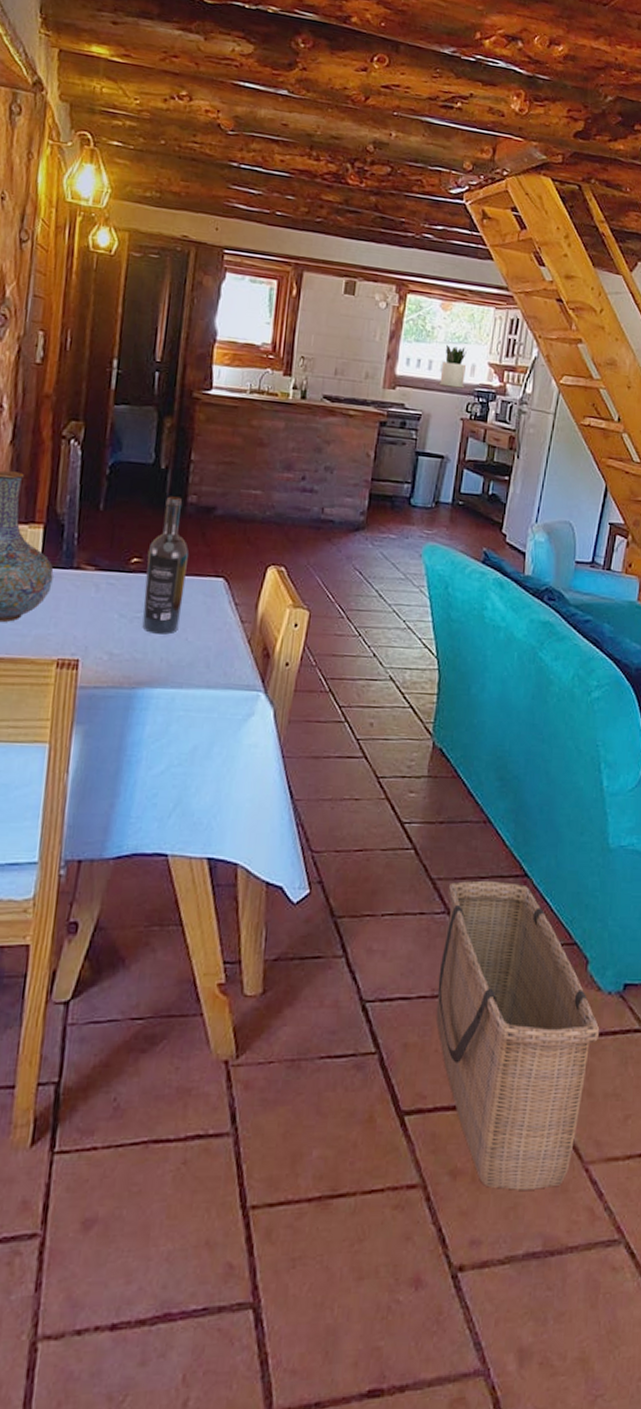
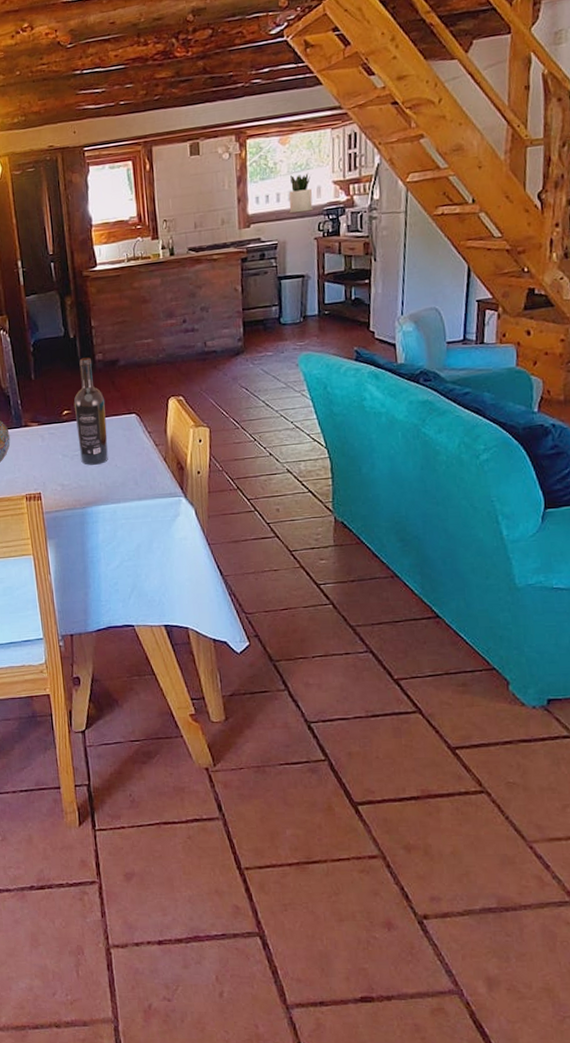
basket: present [436,880,600,1190] -> none [367,623,529,861]

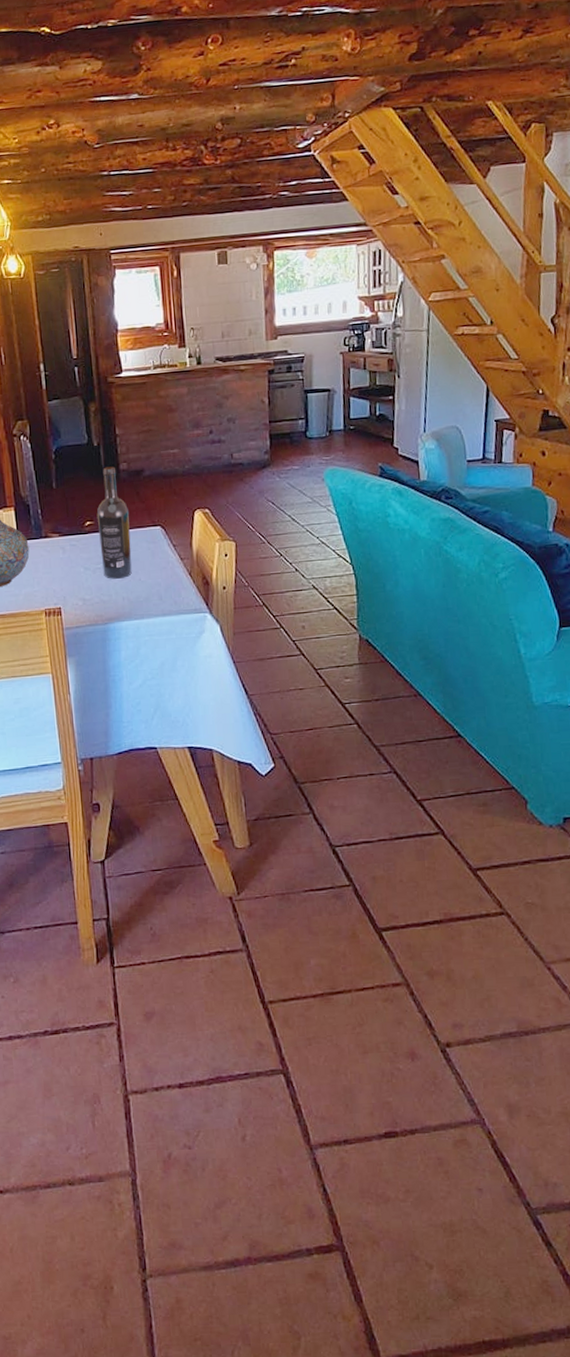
planter: present [288,172,314,214] -> none [315,287,340,328]

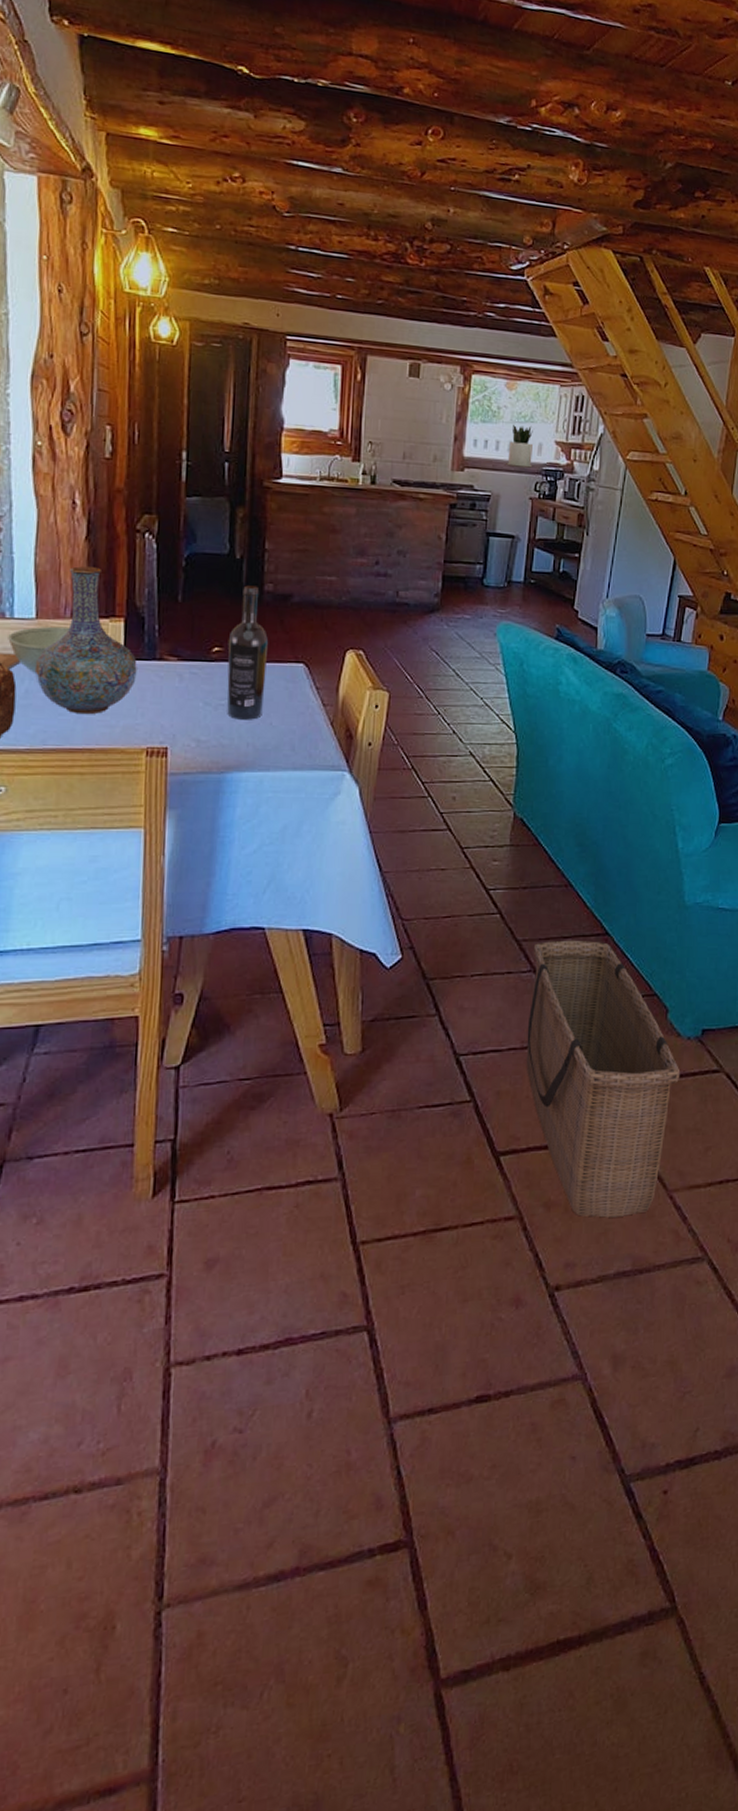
planter: none [315,287,340,328] -> present [506,424,533,469]
basket: none [391,743,546,986] -> present [526,940,681,1218]

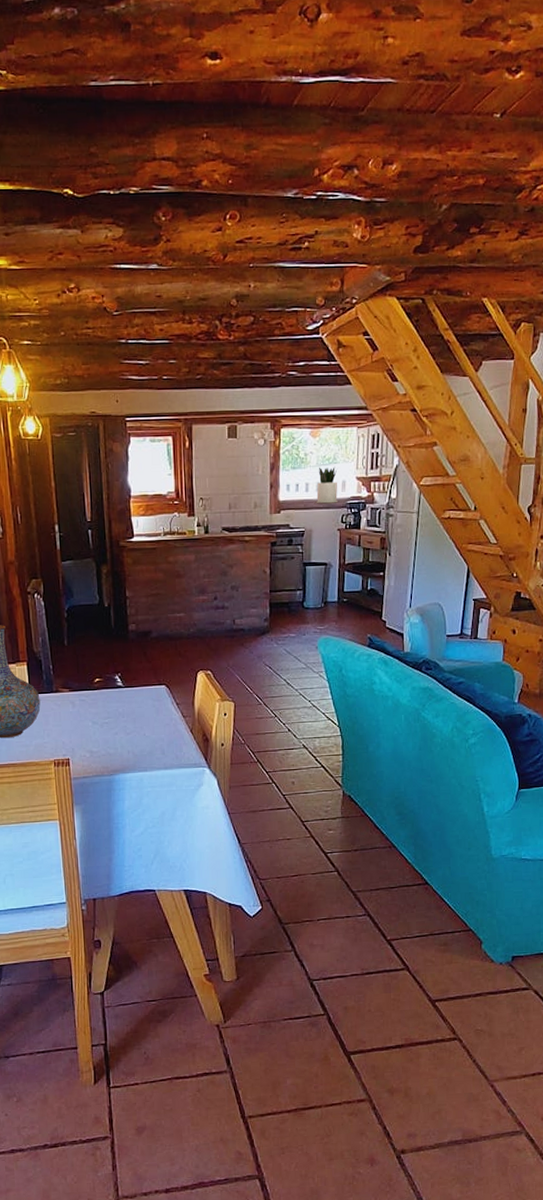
wine bottle: present [226,585,269,720] -> none [105,627,138,733]
basket: present [526,940,681,1218] -> none [365,889,495,1101]

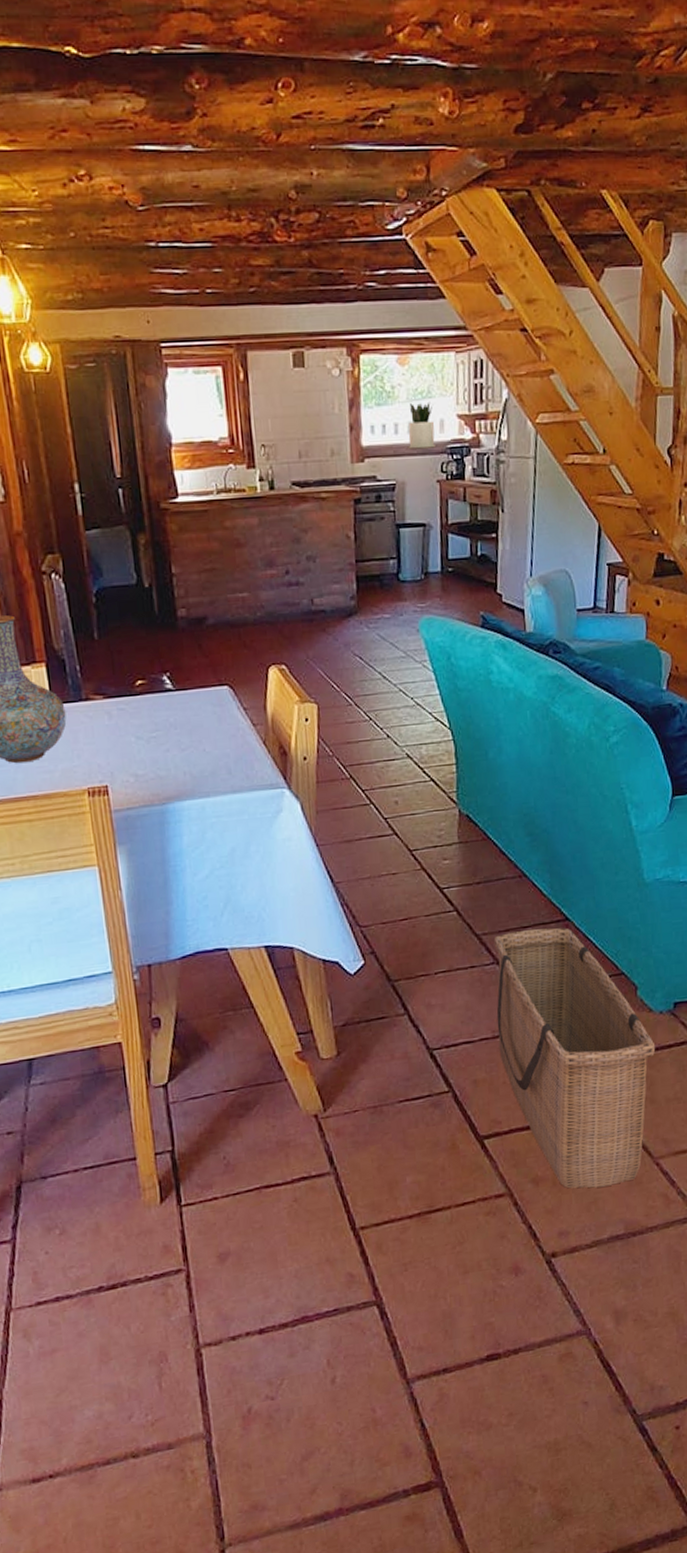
basket: none [365,889,495,1101] -> present [494,928,656,1189]

